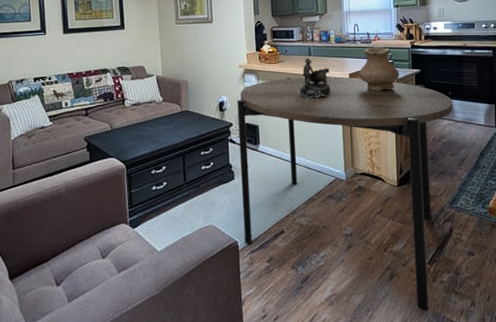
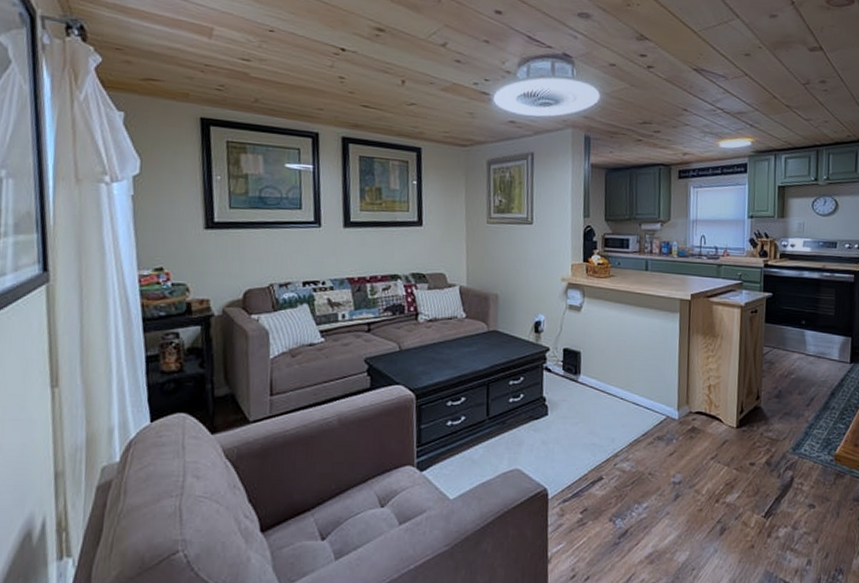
dining table: present [237,77,452,311] -> none [555,295,805,570]
decorative bowl: present [299,58,332,99] -> none [631,273,669,322]
vase: present [359,47,399,91] -> none [702,264,748,316]

